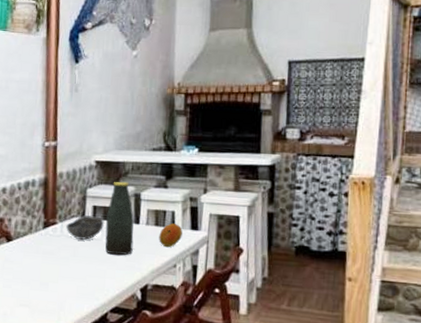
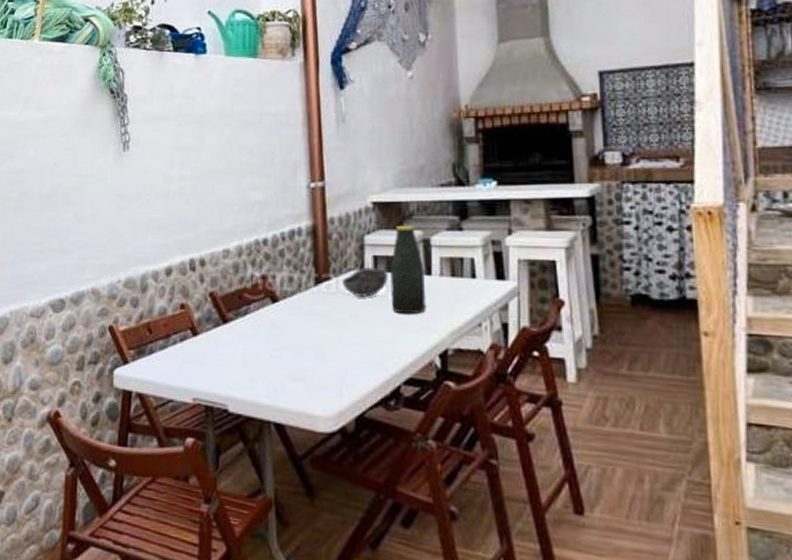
fruit: present [159,223,183,247] -> none [457,273,486,302]

